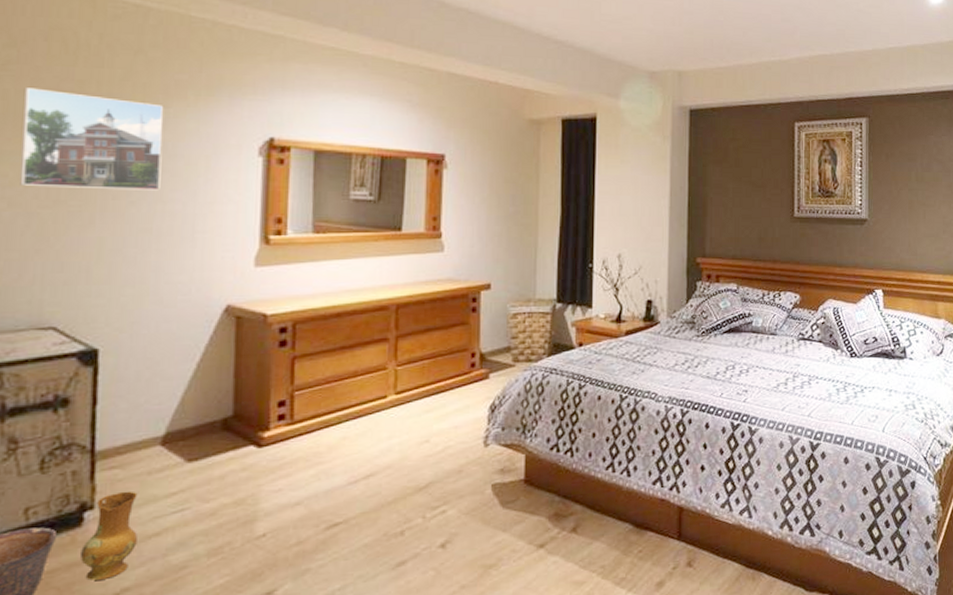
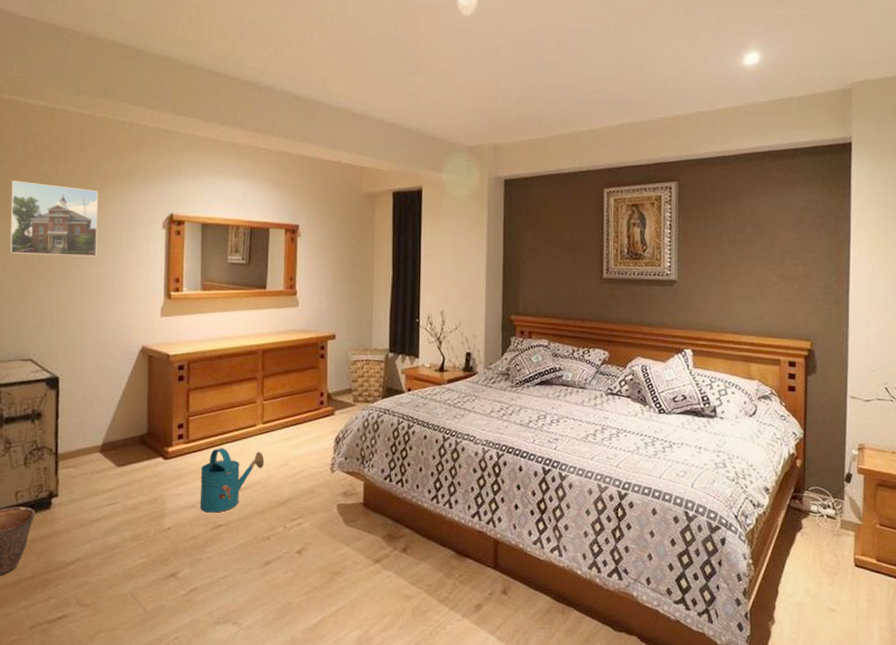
ceramic jug: present [81,490,138,581] -> none [50,485,85,550]
watering can: none [308,427,398,510] -> present [199,448,264,513]

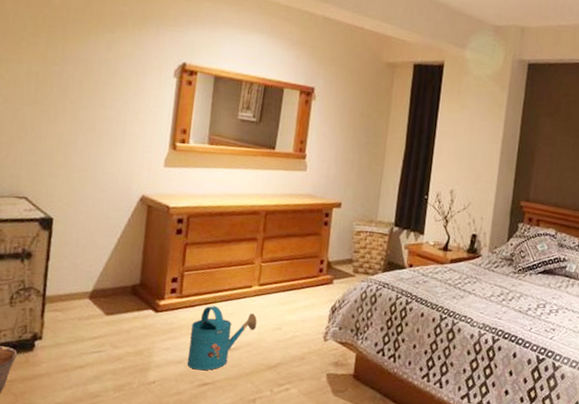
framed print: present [9,181,99,257] -> none [11,11,111,99]

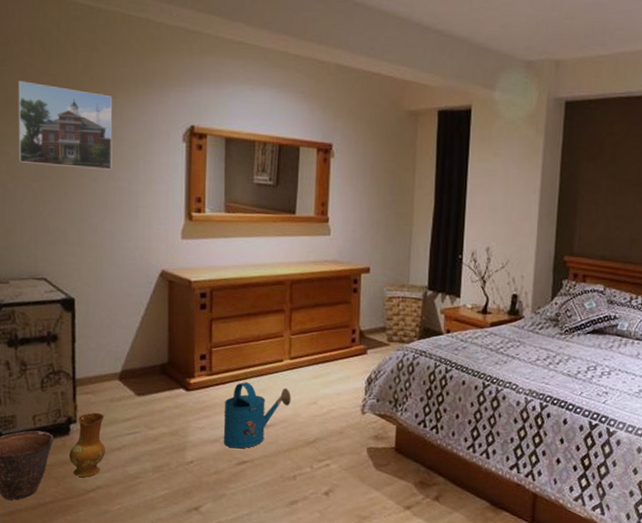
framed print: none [11,11,111,99] -> present [17,81,113,170]
ceramic jug: none [31,329,71,394] -> present [69,412,105,477]

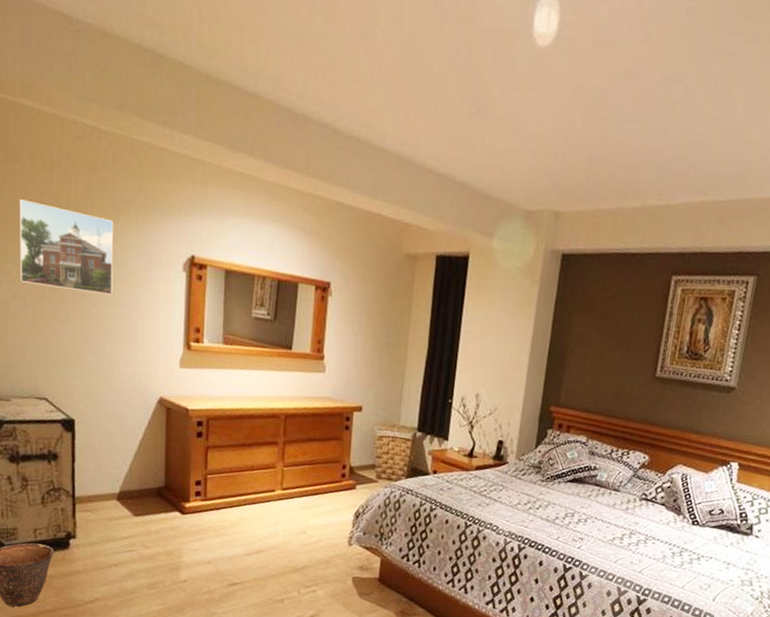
ceramic jug: present [69,412,105,477] -> none [69,529,103,590]
watering can: present [223,382,291,449] -> none [215,509,282,571]

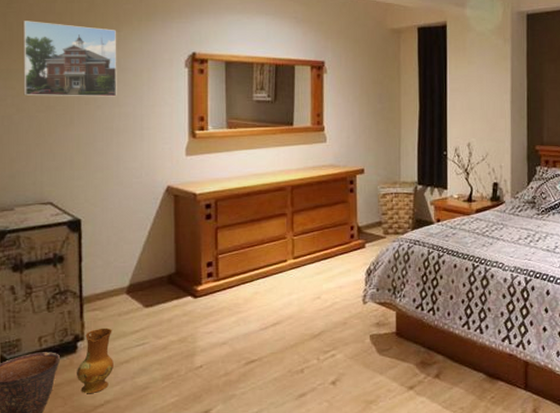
ceramic jug: none [69,529,103,590] -> present [77,327,113,393]

